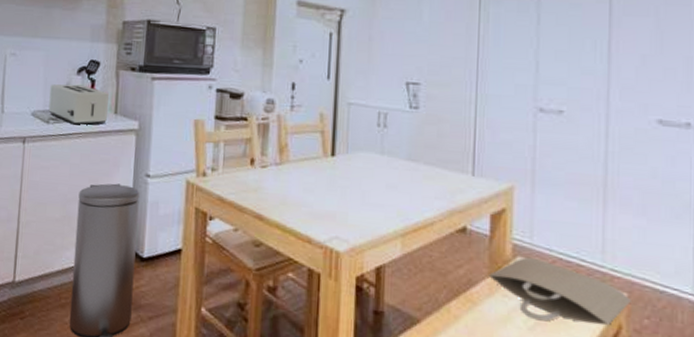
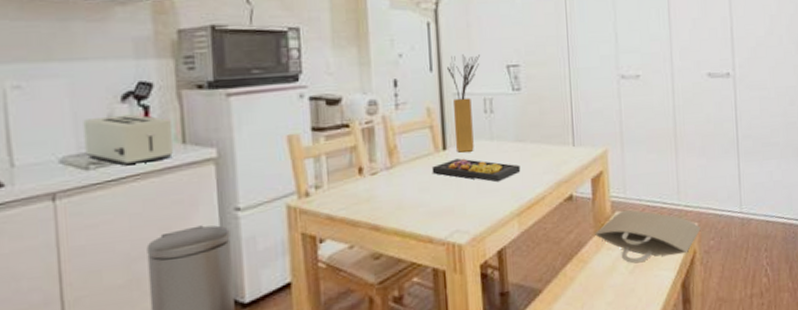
food tray: none [318,166,410,198] -> present [431,158,521,183]
vase: none [344,66,379,162] -> present [447,54,480,153]

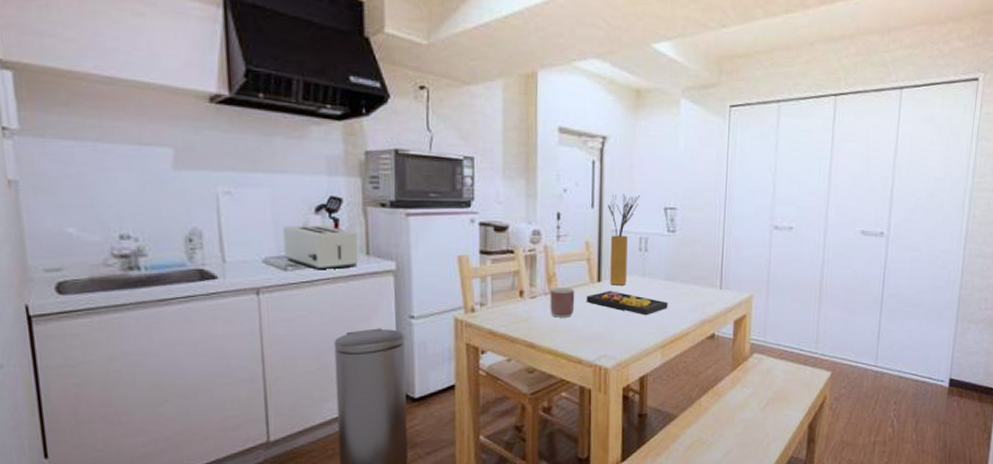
mug: none [392,159,421,194] -> present [550,288,575,318]
tote bag: present [595,210,701,264] -> none [732,353,834,402]

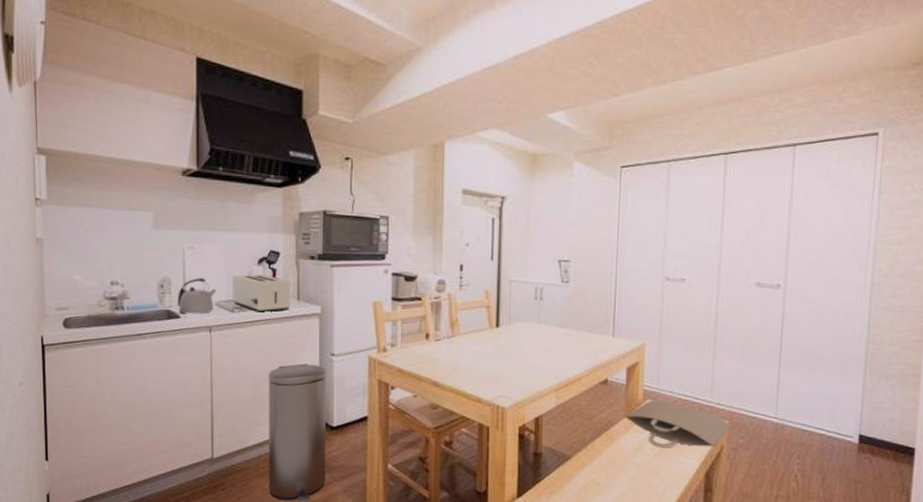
kettle: none [211,230,263,274] -> present [177,278,216,315]
mug: present [550,288,575,318] -> none [453,332,475,359]
food tray: present [586,291,668,316] -> none [485,336,562,360]
vase: present [608,194,640,285] -> none [506,247,535,331]
tote bag: none [732,353,834,402] -> present [625,400,731,448]

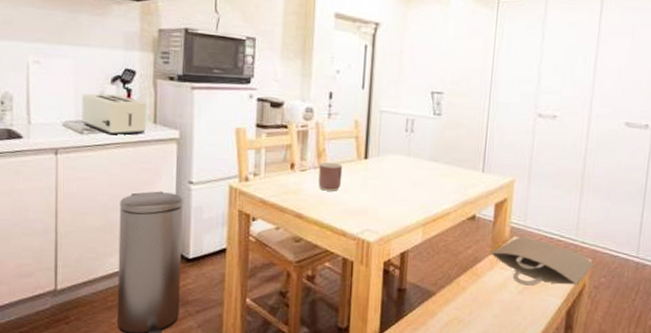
kettle: present [177,278,216,315] -> none [19,95,64,135]
mug: none [453,332,475,359] -> present [318,162,343,191]

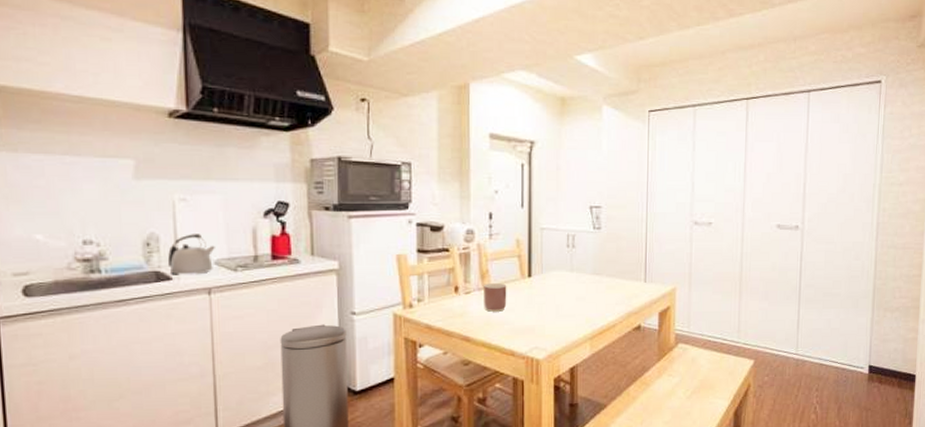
kettle: none [19,95,64,135] -> present [167,234,215,275]
toaster: present [81,93,148,136] -> none [233,228,304,270]
tote bag: present [491,237,594,286] -> none [658,343,757,390]

